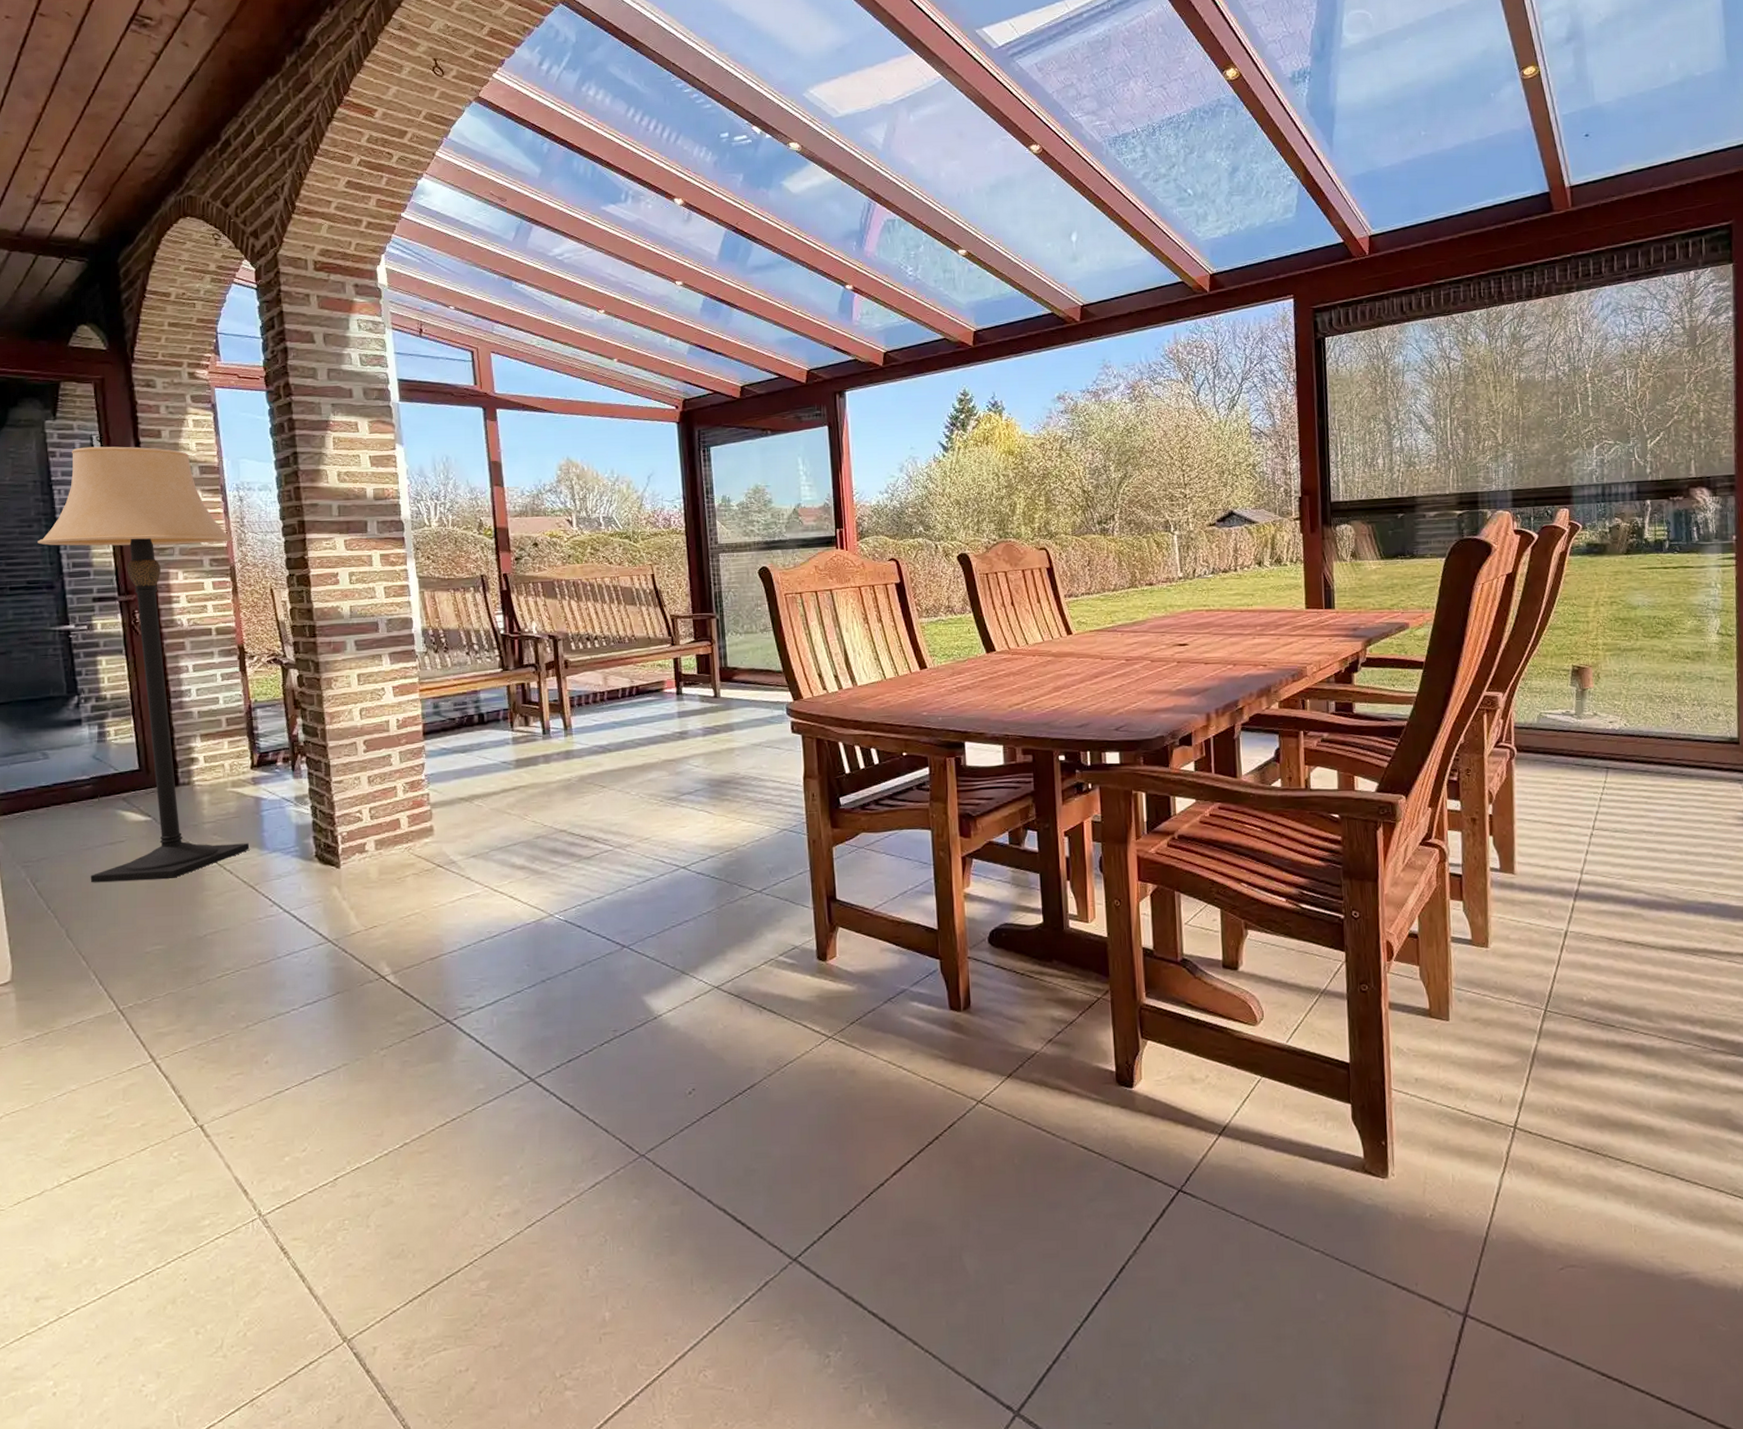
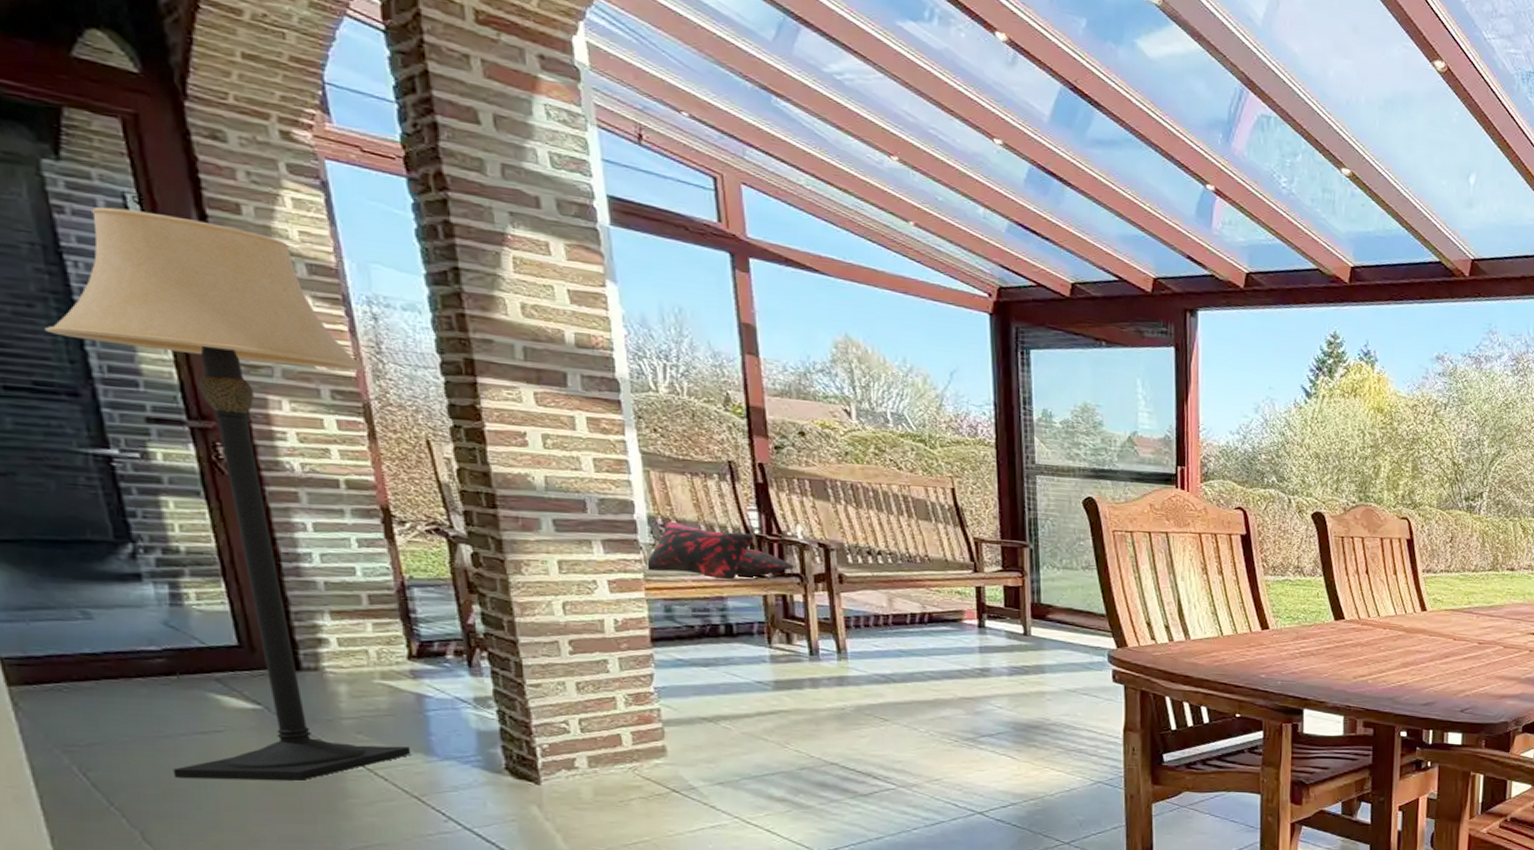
cushion: none [420,631,532,677] -> present [645,521,797,582]

